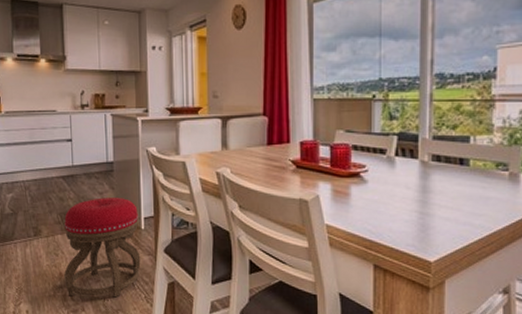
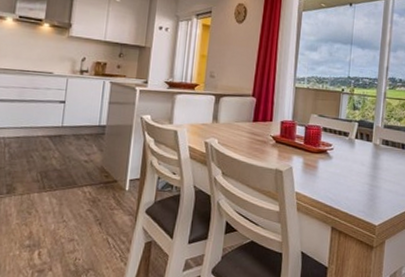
stool: present [64,197,141,298] -> none [34,158,124,257]

